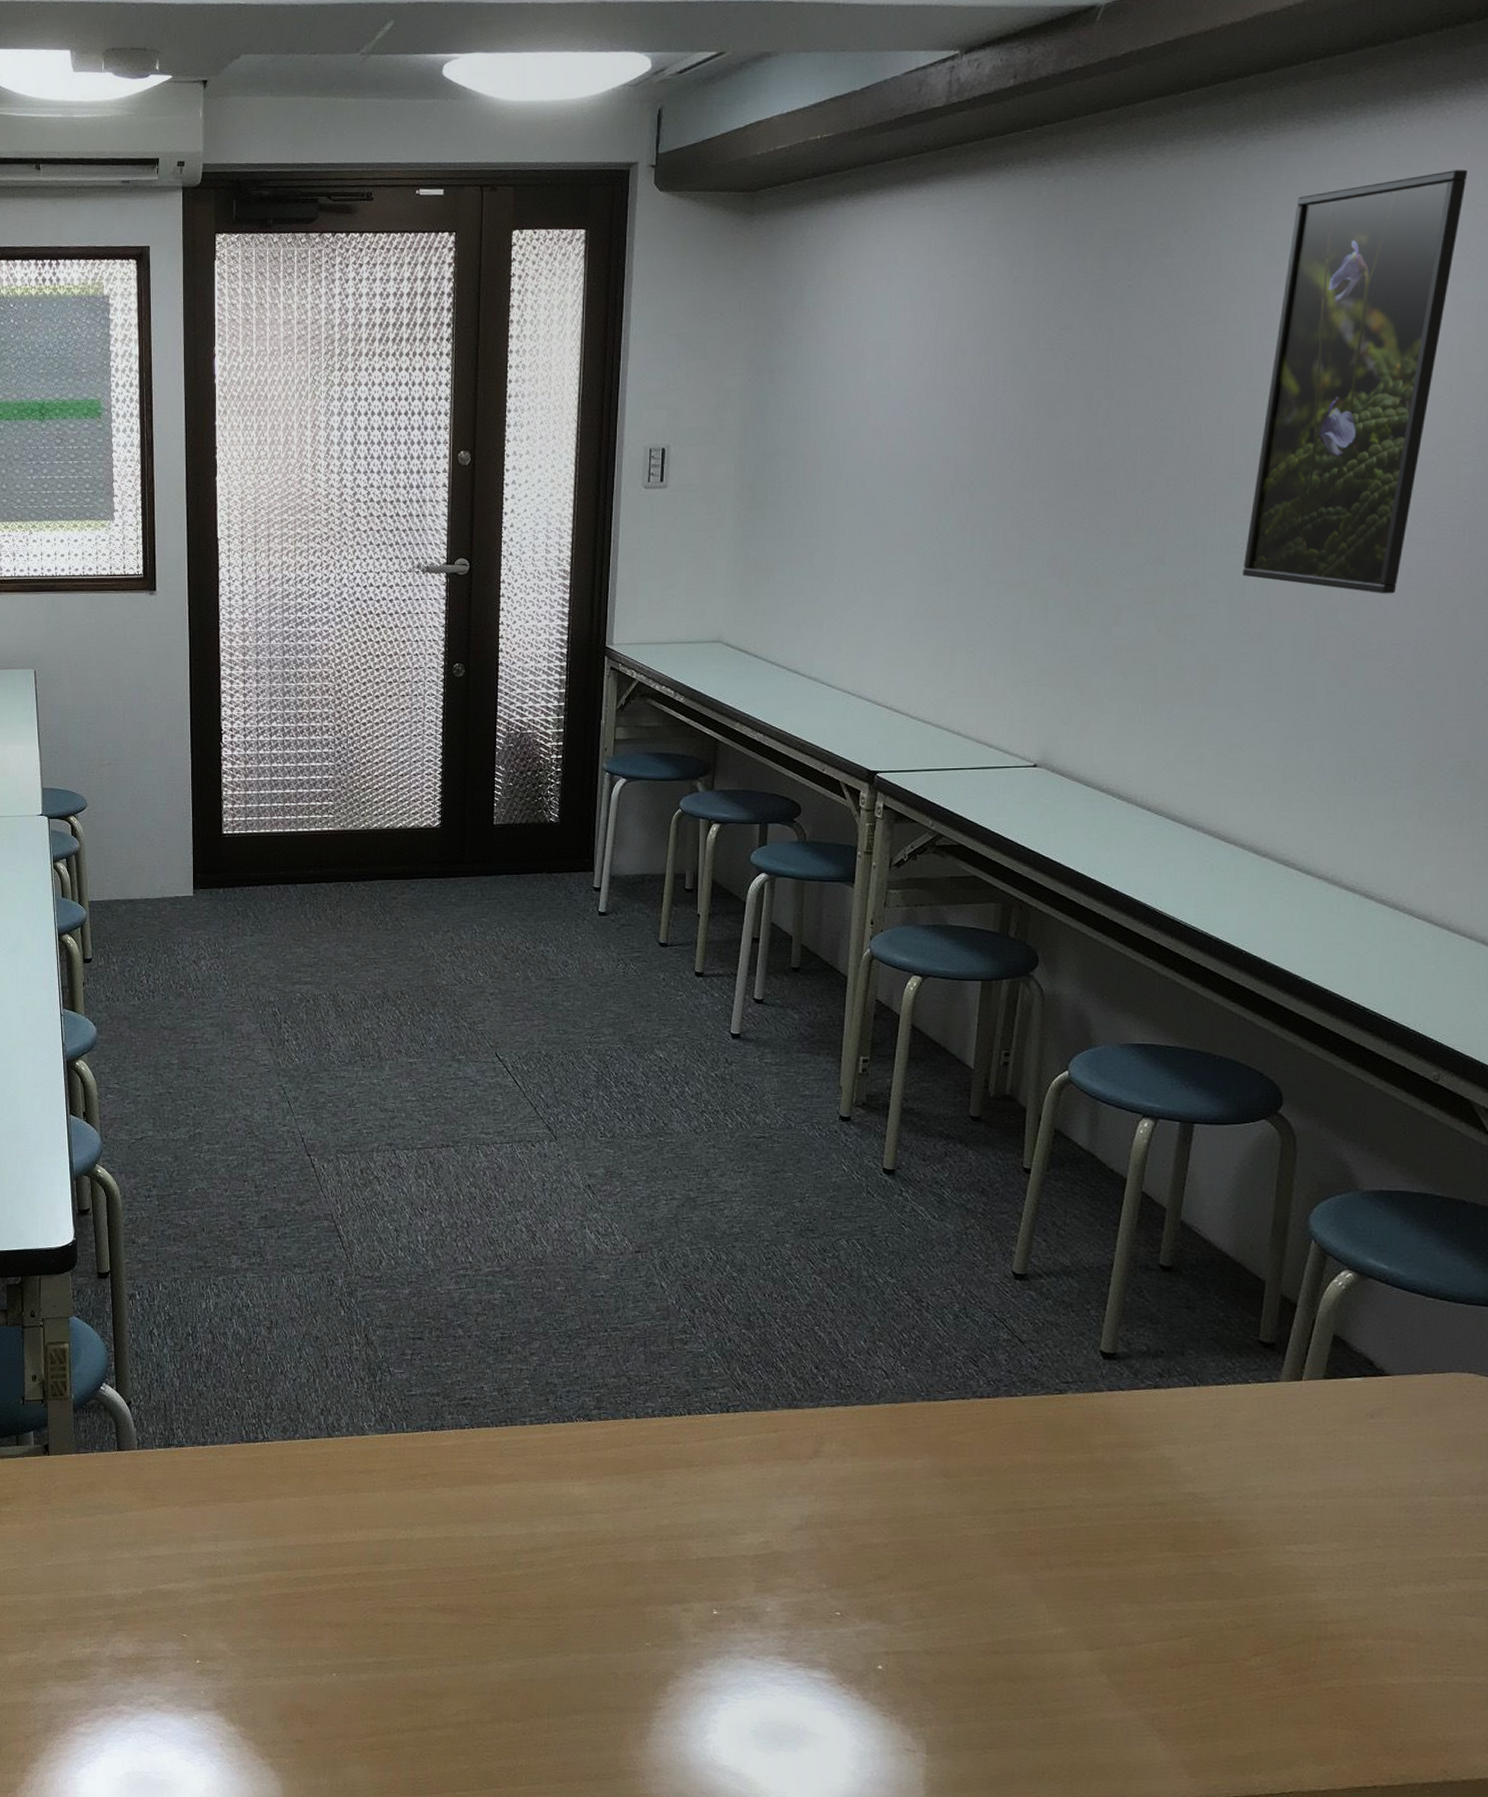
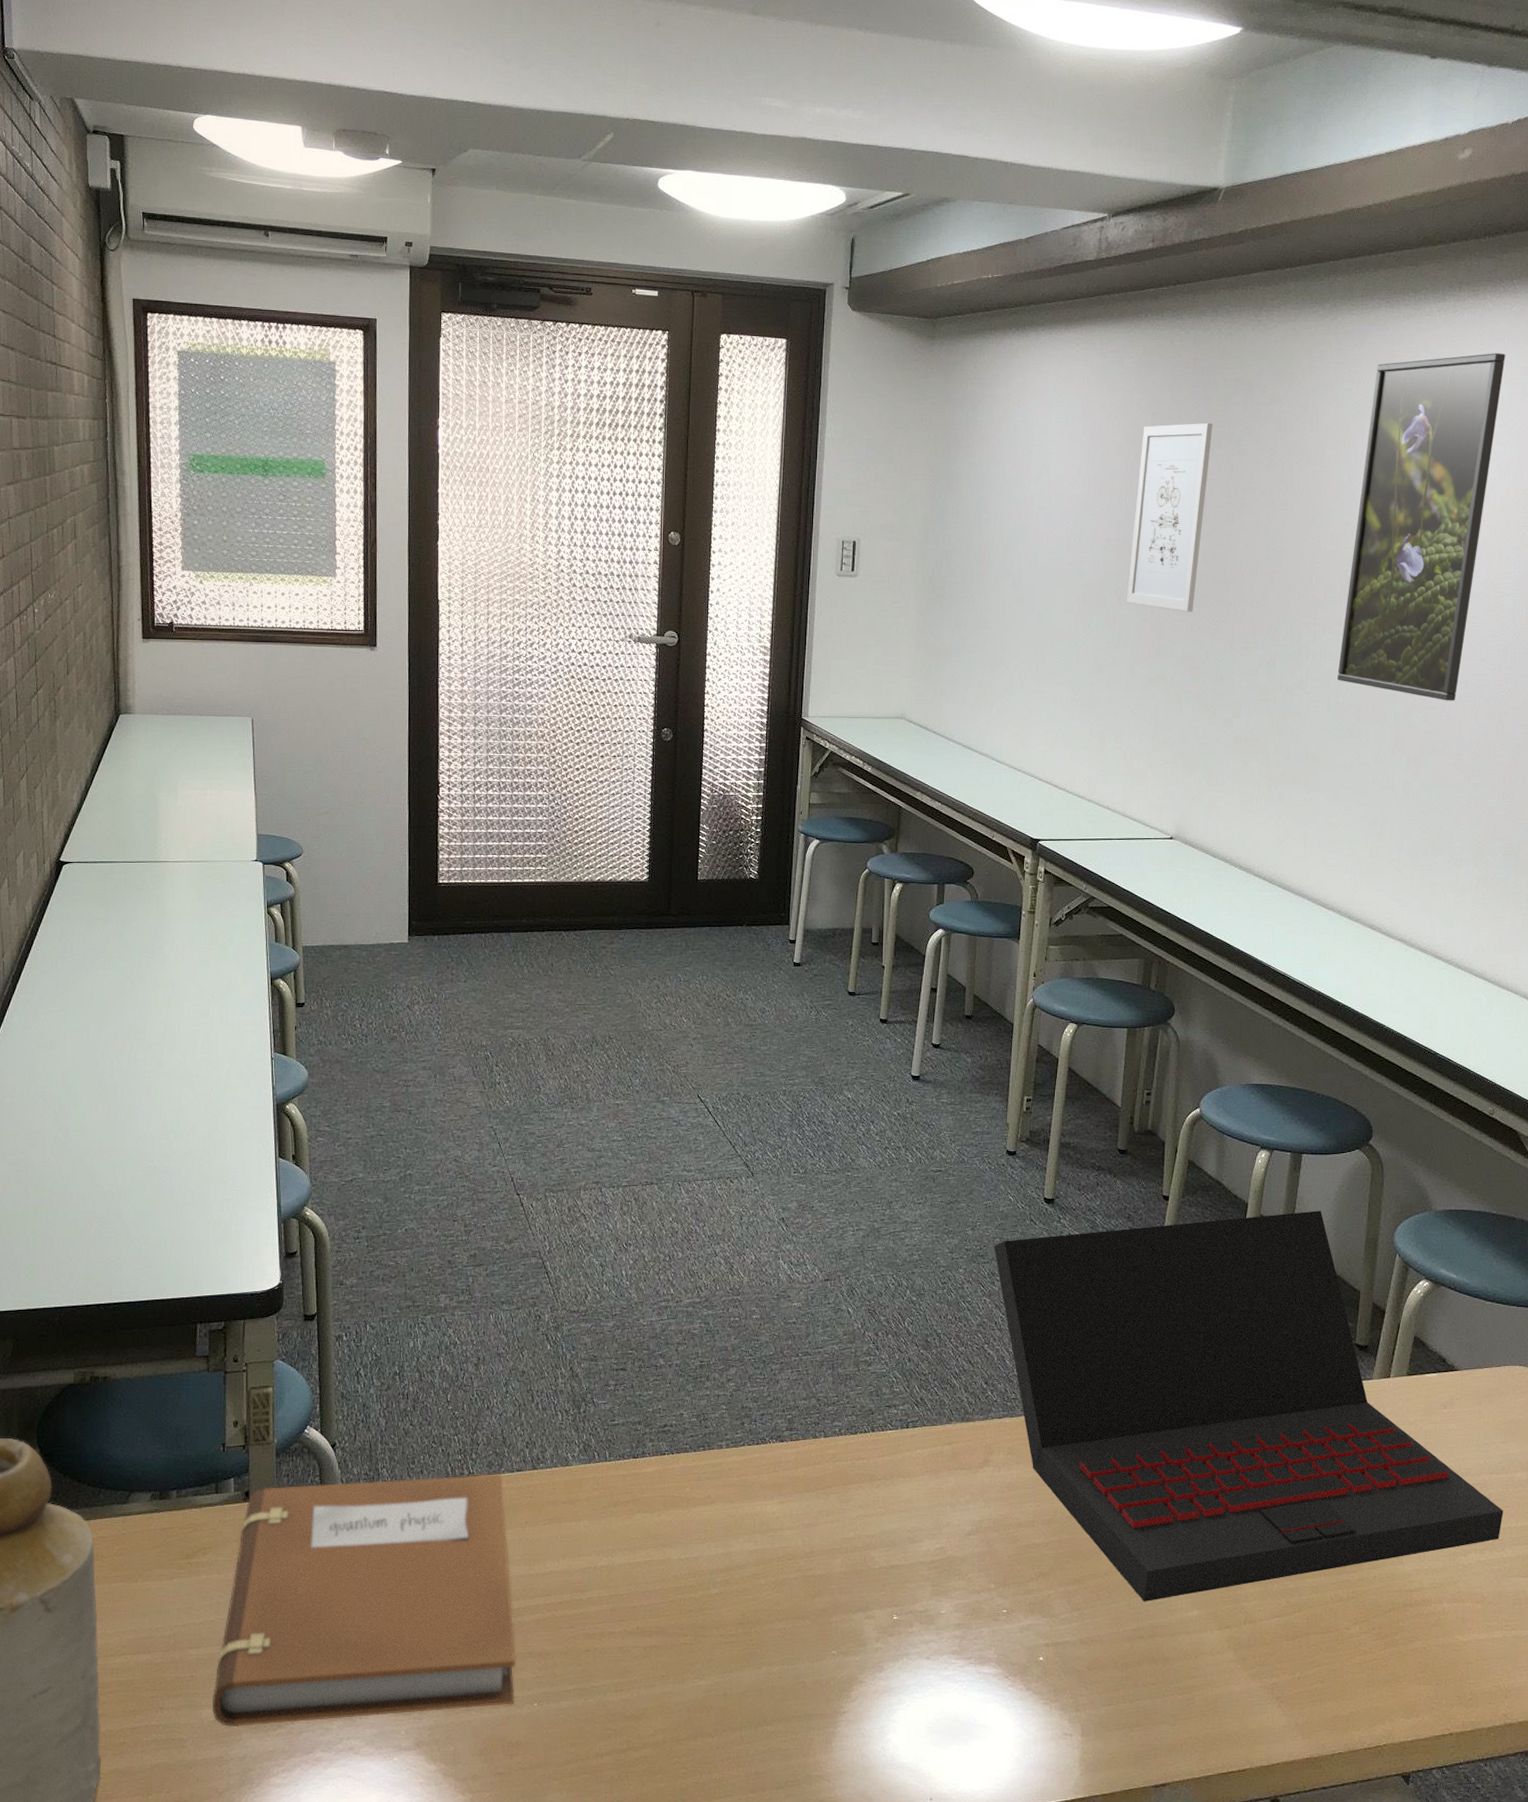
notebook: none [17,1439,313,1675] -> present [211,1474,515,1727]
laptop: none [824,1188,1446,1614] -> present [993,1211,1503,1601]
wall art: none [981,283,1088,506] -> present [1126,422,1213,612]

